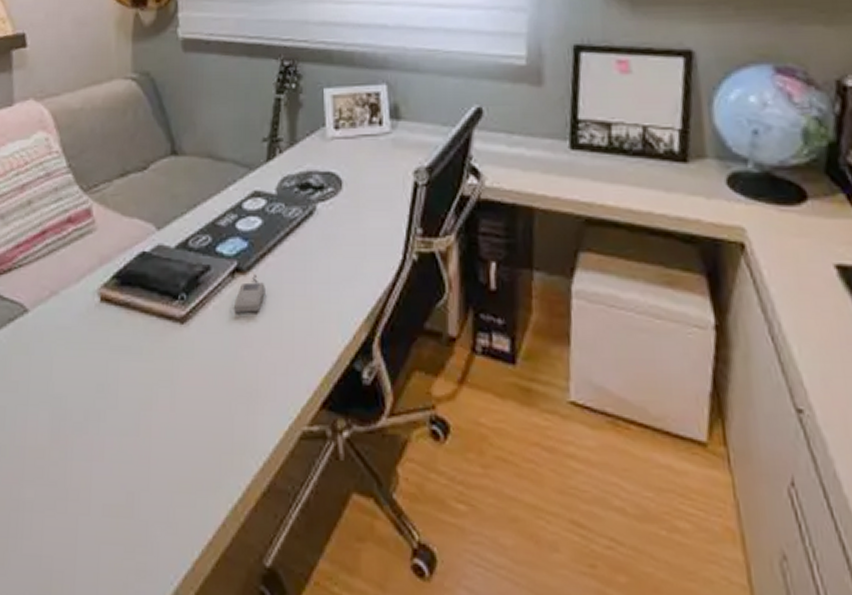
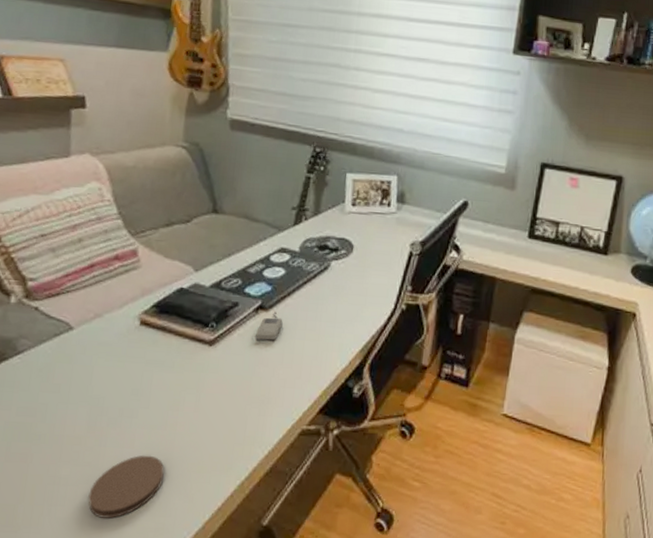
coaster: none [56,470,141,556] -> present [88,455,165,519]

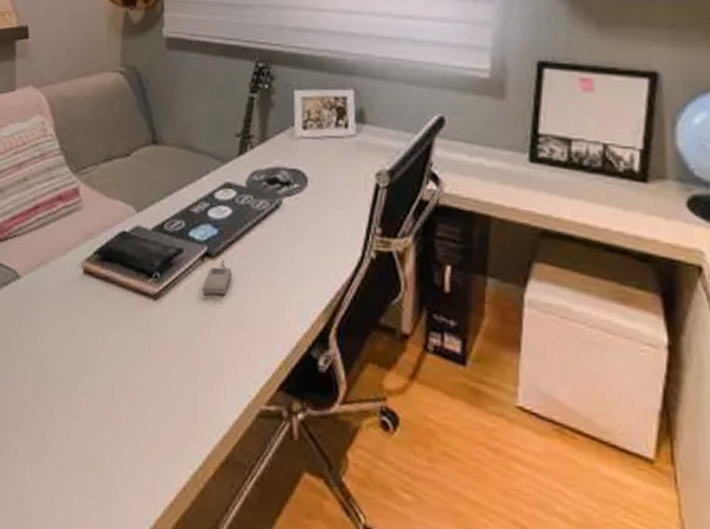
coaster: present [88,455,165,519] -> none [36,428,112,503]

